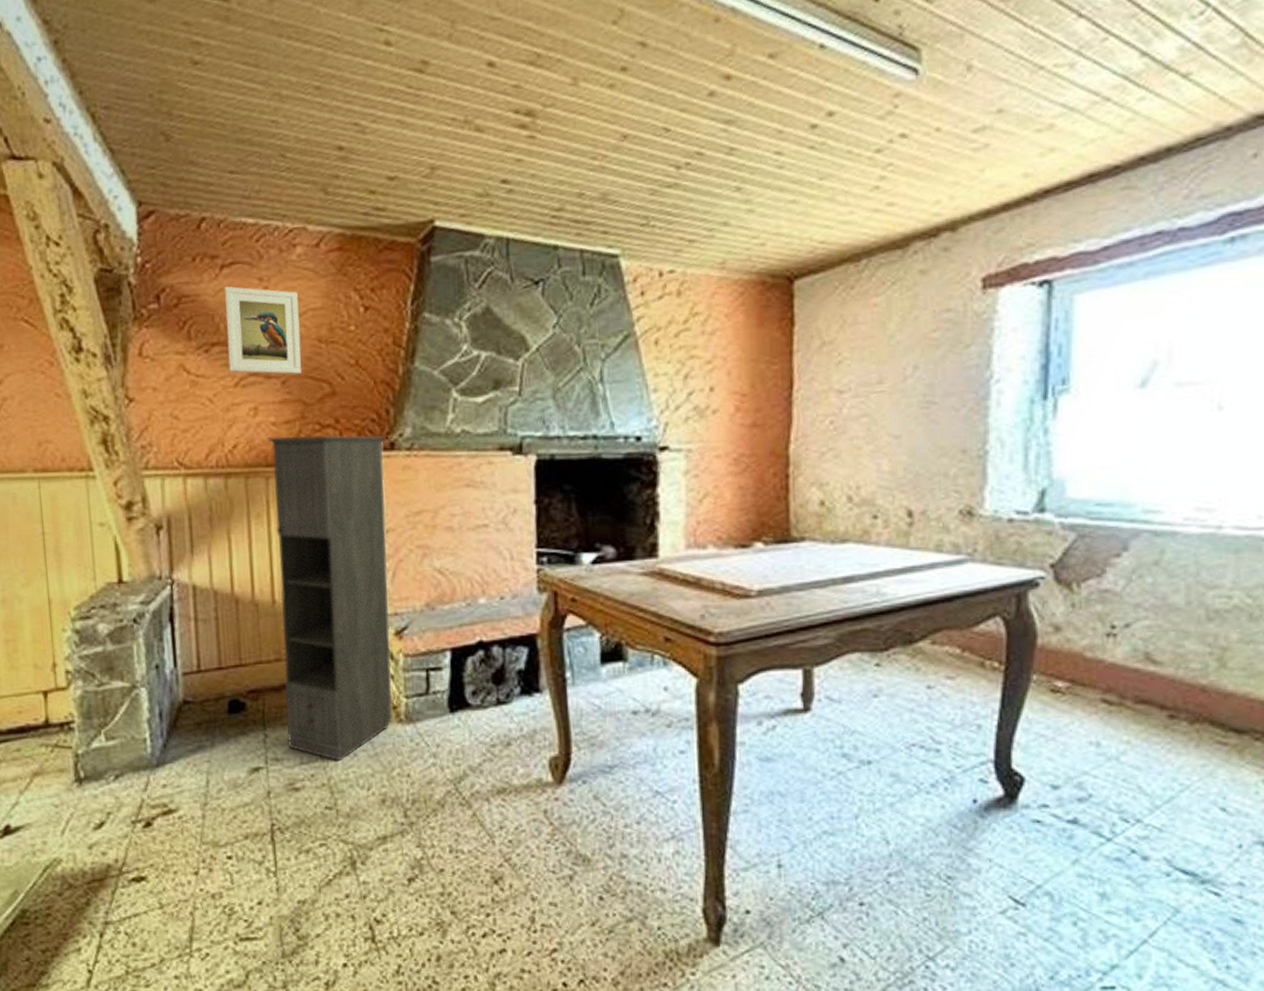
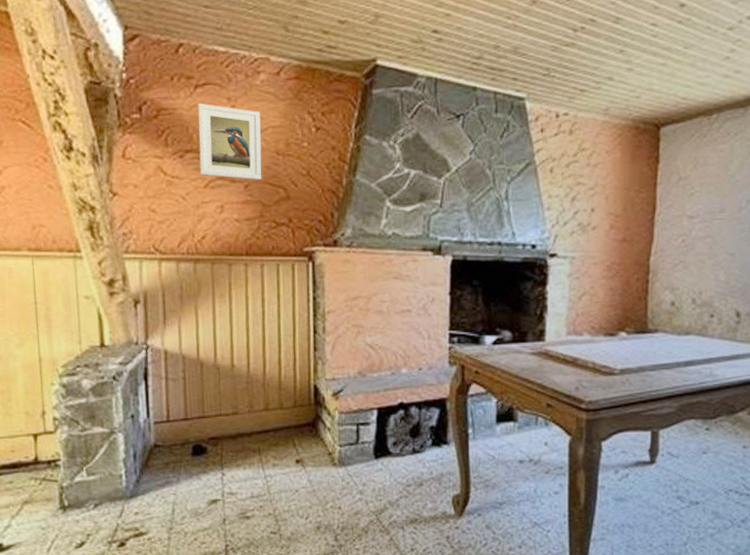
storage cabinet: present [266,434,393,762] -> none [230,231,330,496]

